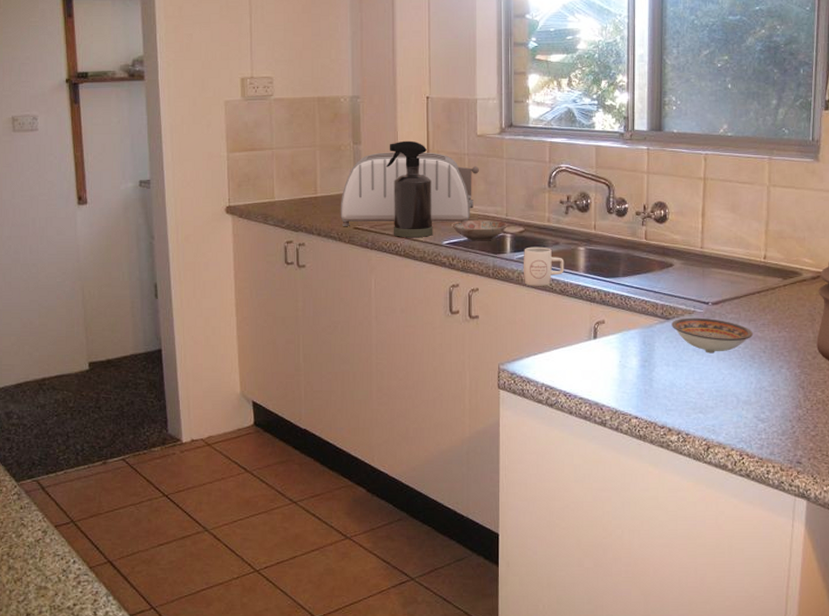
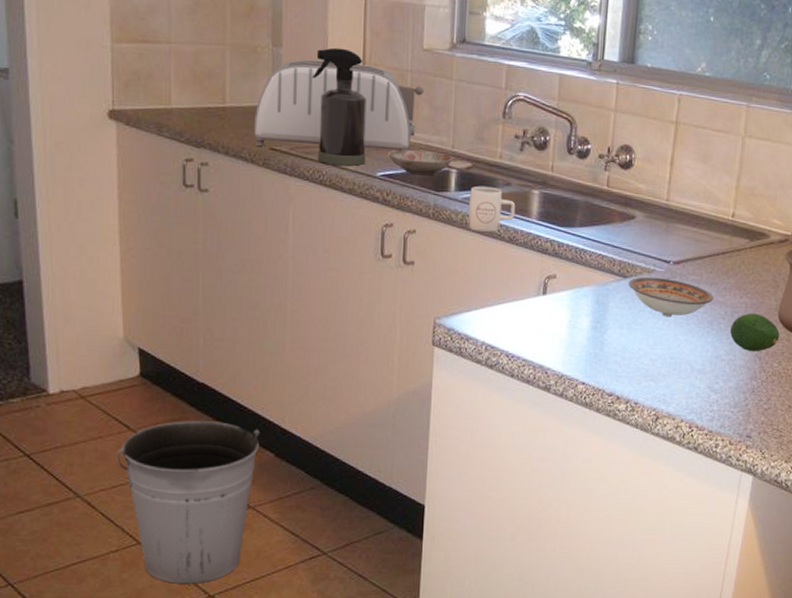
bucket: none [236,461,354,607] -> present [116,420,260,584]
fruit: none [772,346,820,381] -> present [730,313,780,351]

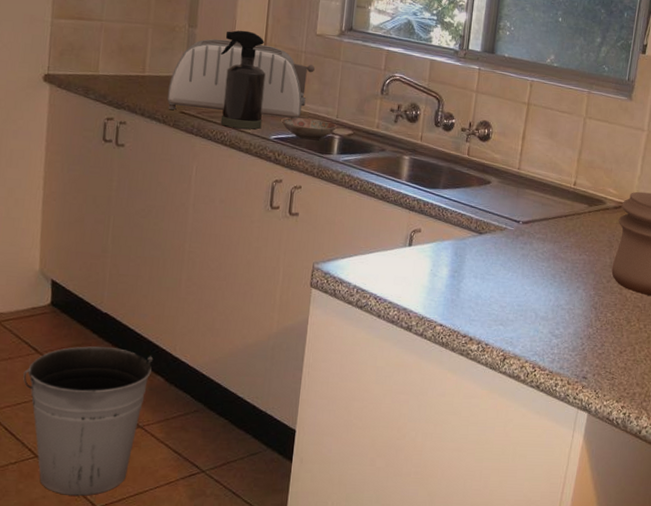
mug: present [468,186,516,233] -> none [347,150,389,191]
ceramic bowl: present [628,276,714,317] -> none [483,233,556,270]
fruit: present [730,313,780,351] -> none [570,269,613,302]

